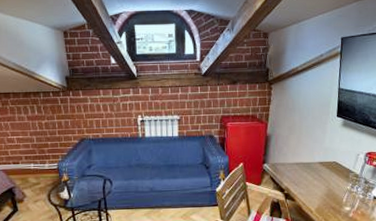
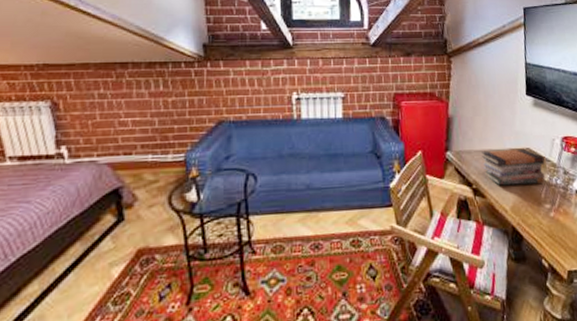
book stack: none [294,162,349,192] -> present [482,148,545,186]

